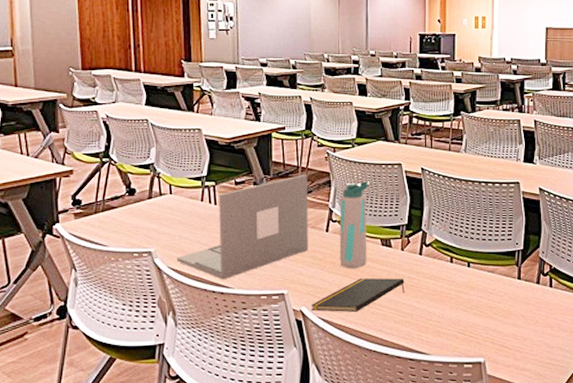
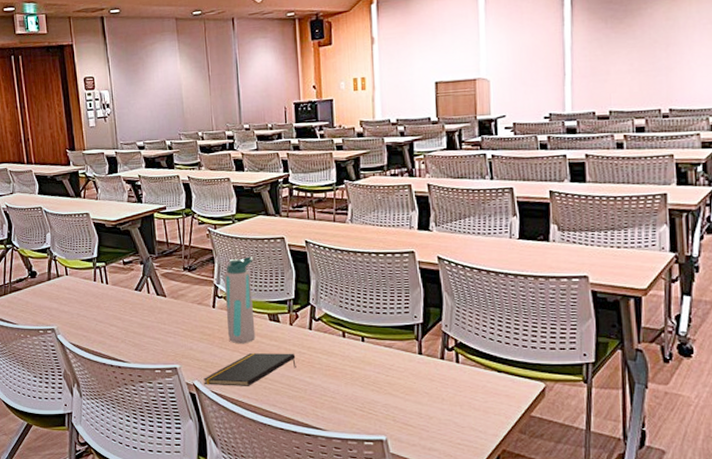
laptop: present [176,174,308,280] -> none [76,252,196,355]

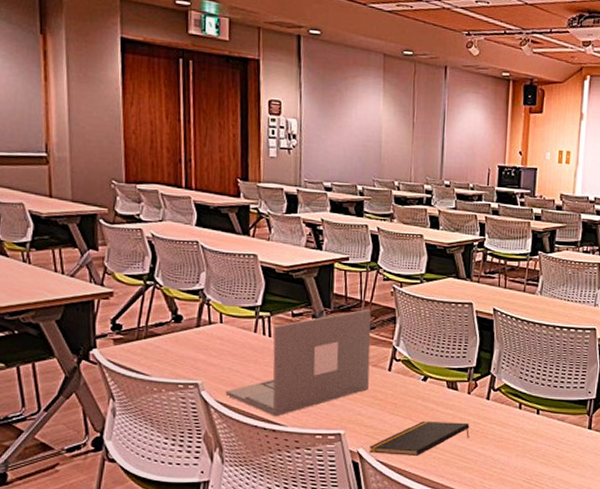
laptop: none [76,252,196,355] -> present [225,309,371,417]
water bottle: present [223,256,256,344] -> none [402,319,438,411]

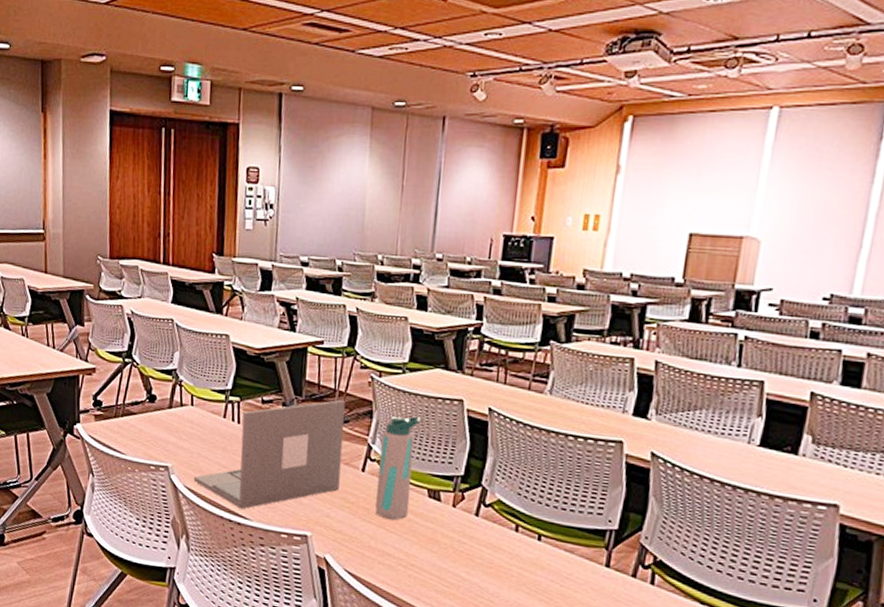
notepad: present [369,420,470,456] -> none [337,532,453,571]
water bottle: none [402,319,438,411] -> present [375,416,421,521]

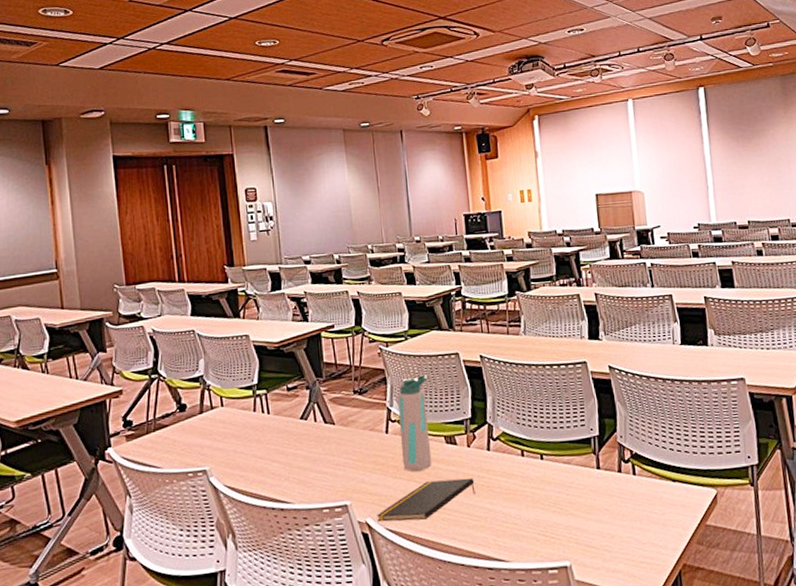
laptop: present [193,399,345,510] -> none [232,373,368,495]
notepad: none [337,532,453,571] -> present [377,477,476,522]

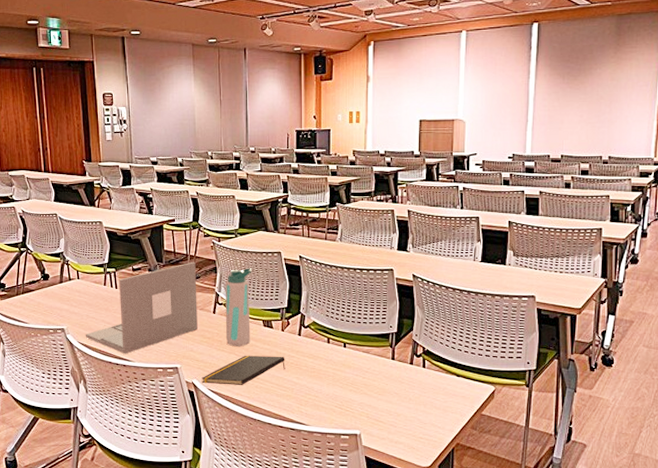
laptop: none [232,373,368,495] -> present [85,261,198,354]

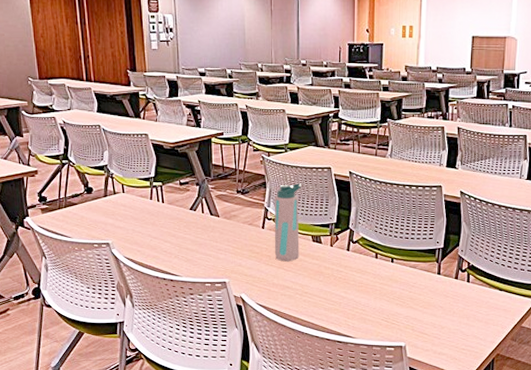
laptop: present [85,261,198,354] -> none [131,176,246,269]
notepad: present [202,355,285,385] -> none [250,270,334,299]

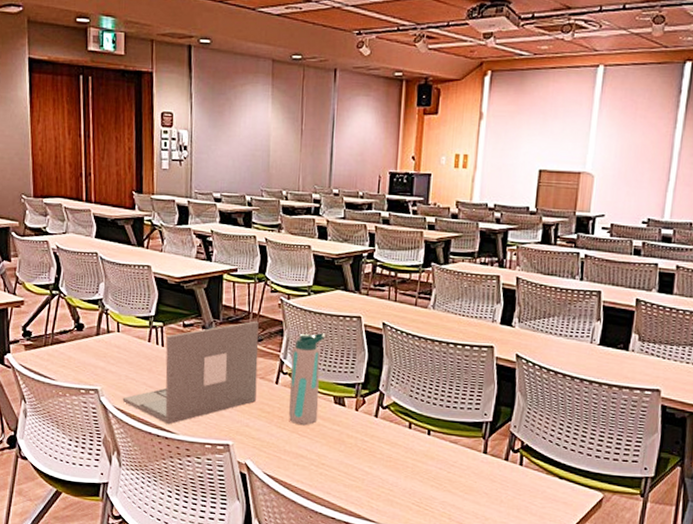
laptop: none [131,176,246,269] -> present [122,321,259,425]

